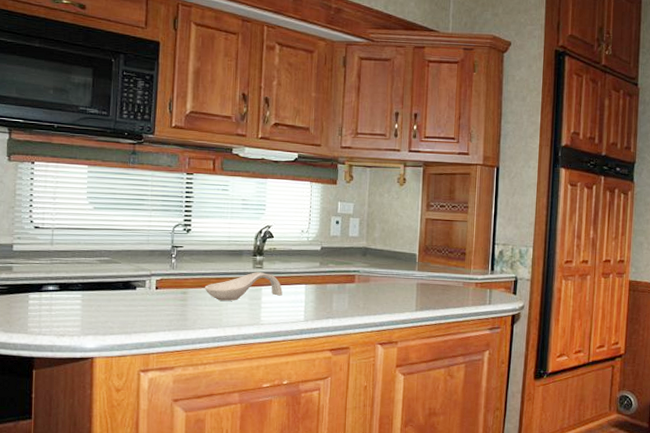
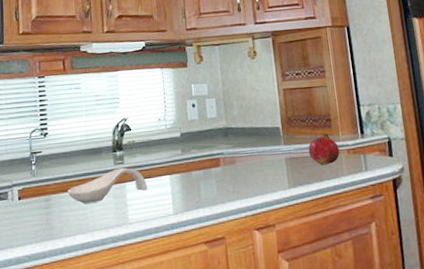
fruit: none [439,266,469,294] -> present [308,133,340,165]

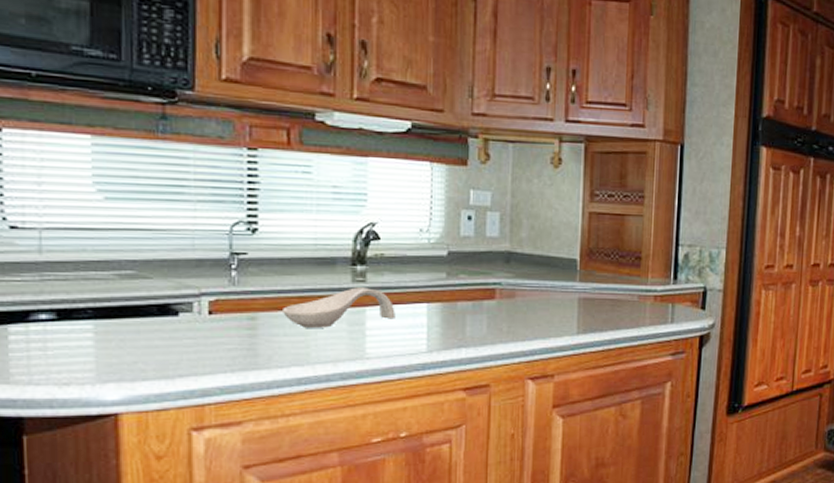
fruit: present [308,133,340,165] -> none [608,274,645,310]

